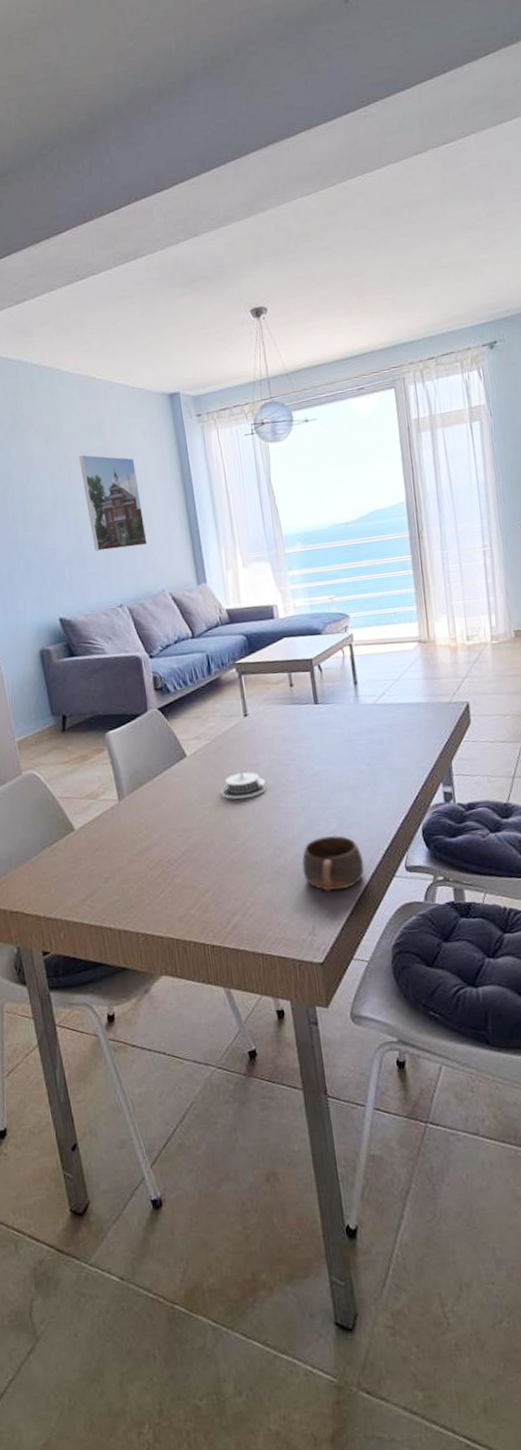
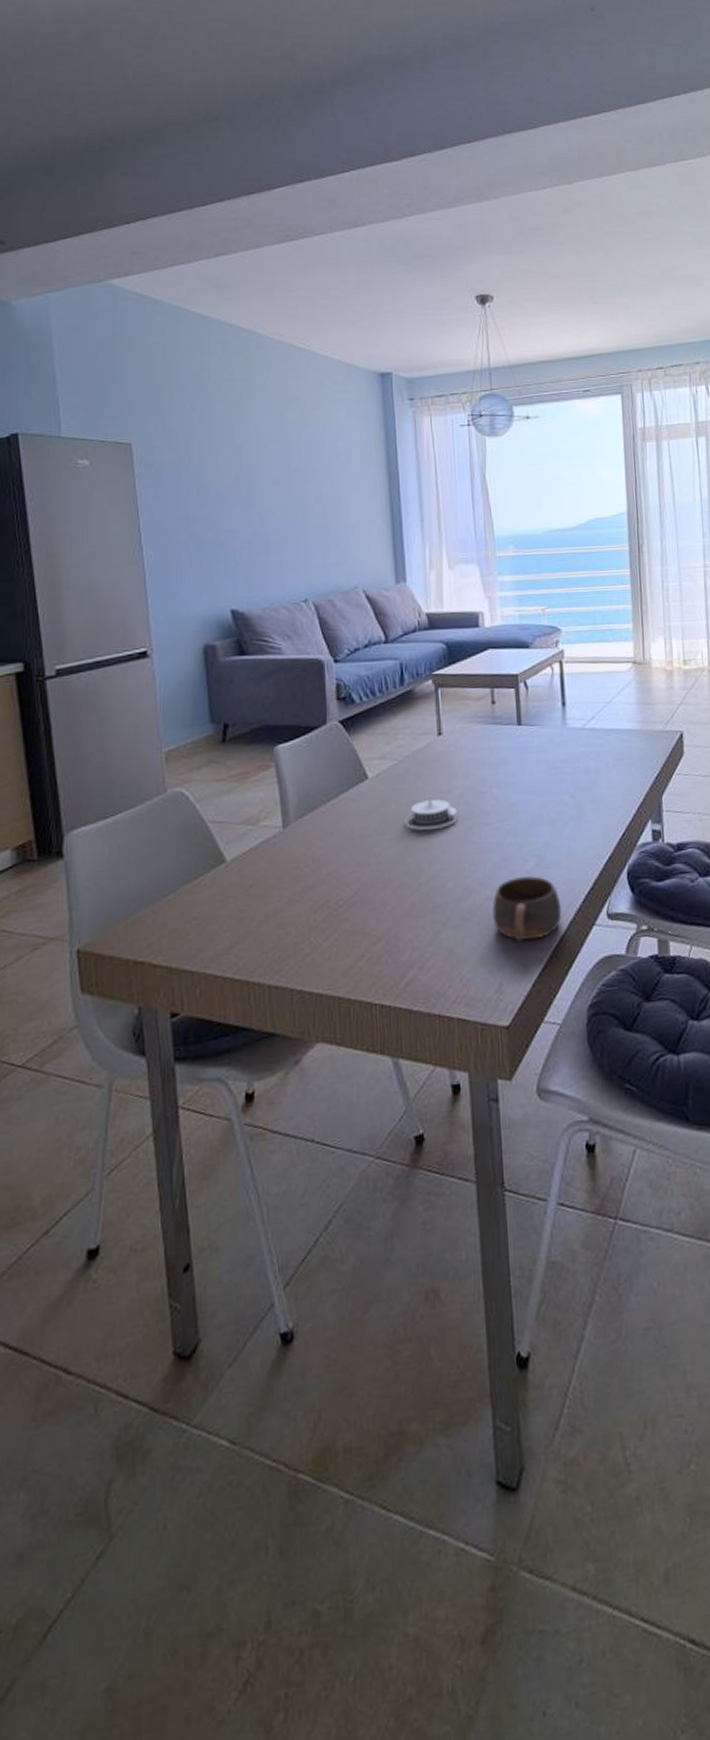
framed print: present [79,455,148,551] -> none [272,428,342,537]

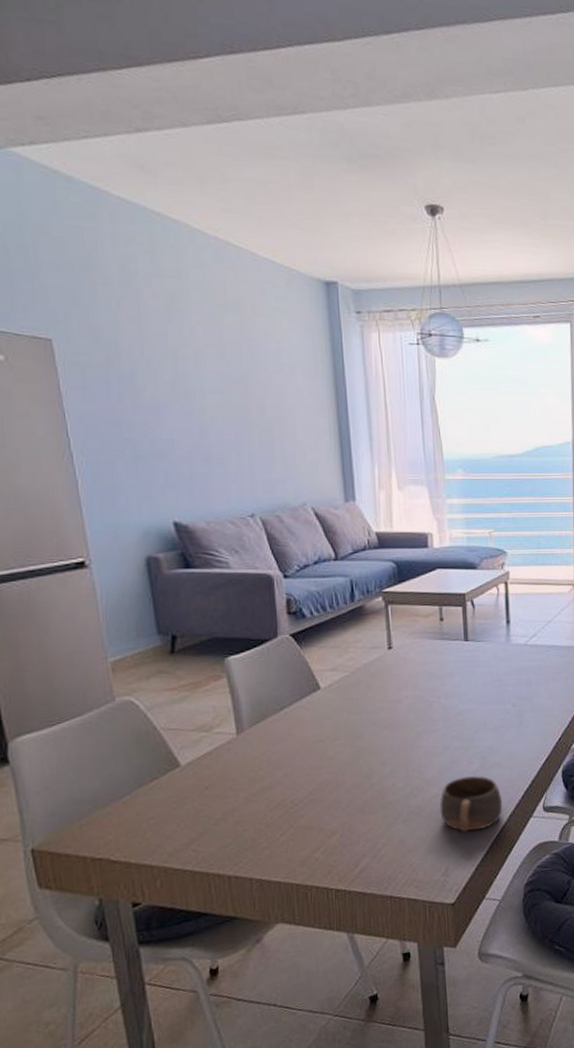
architectural model: present [405,797,457,830] -> none [357,706,407,736]

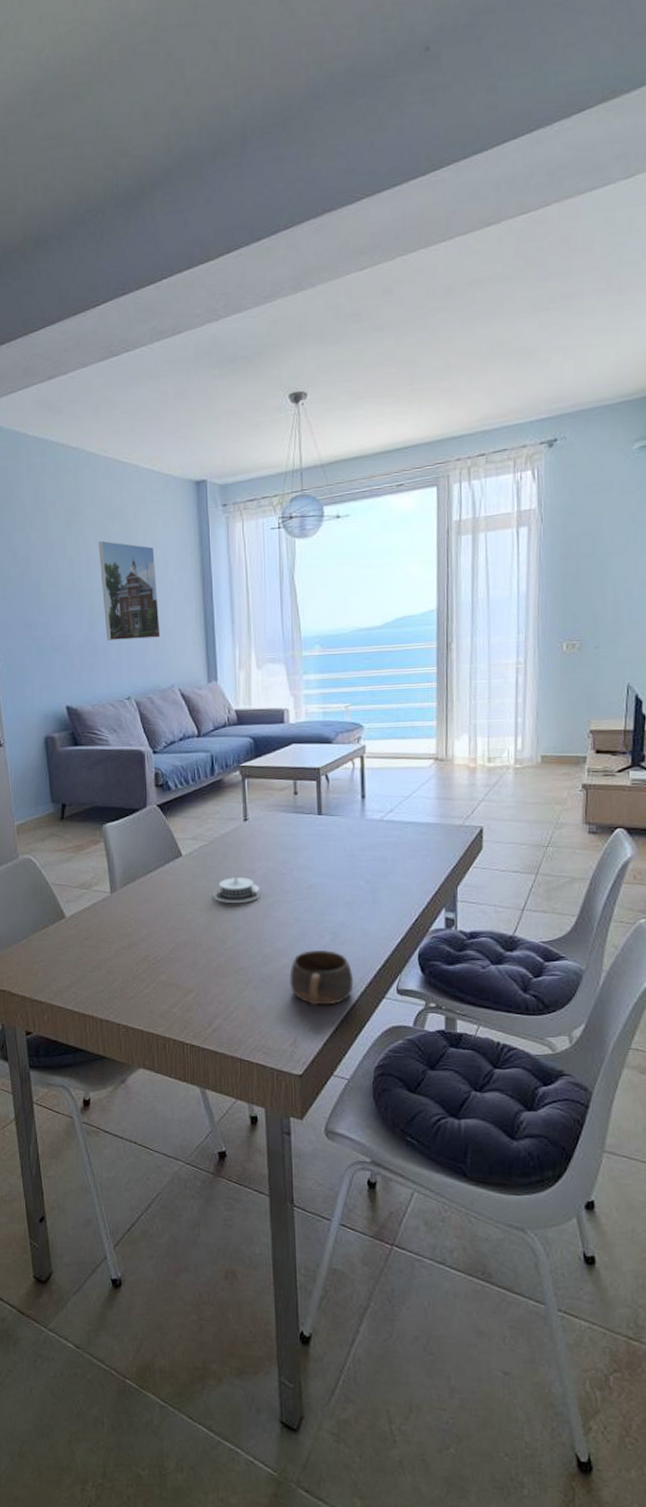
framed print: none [209,333,289,450] -> present [98,540,160,641]
architectural model: none [357,706,407,736] -> present [213,875,260,903]

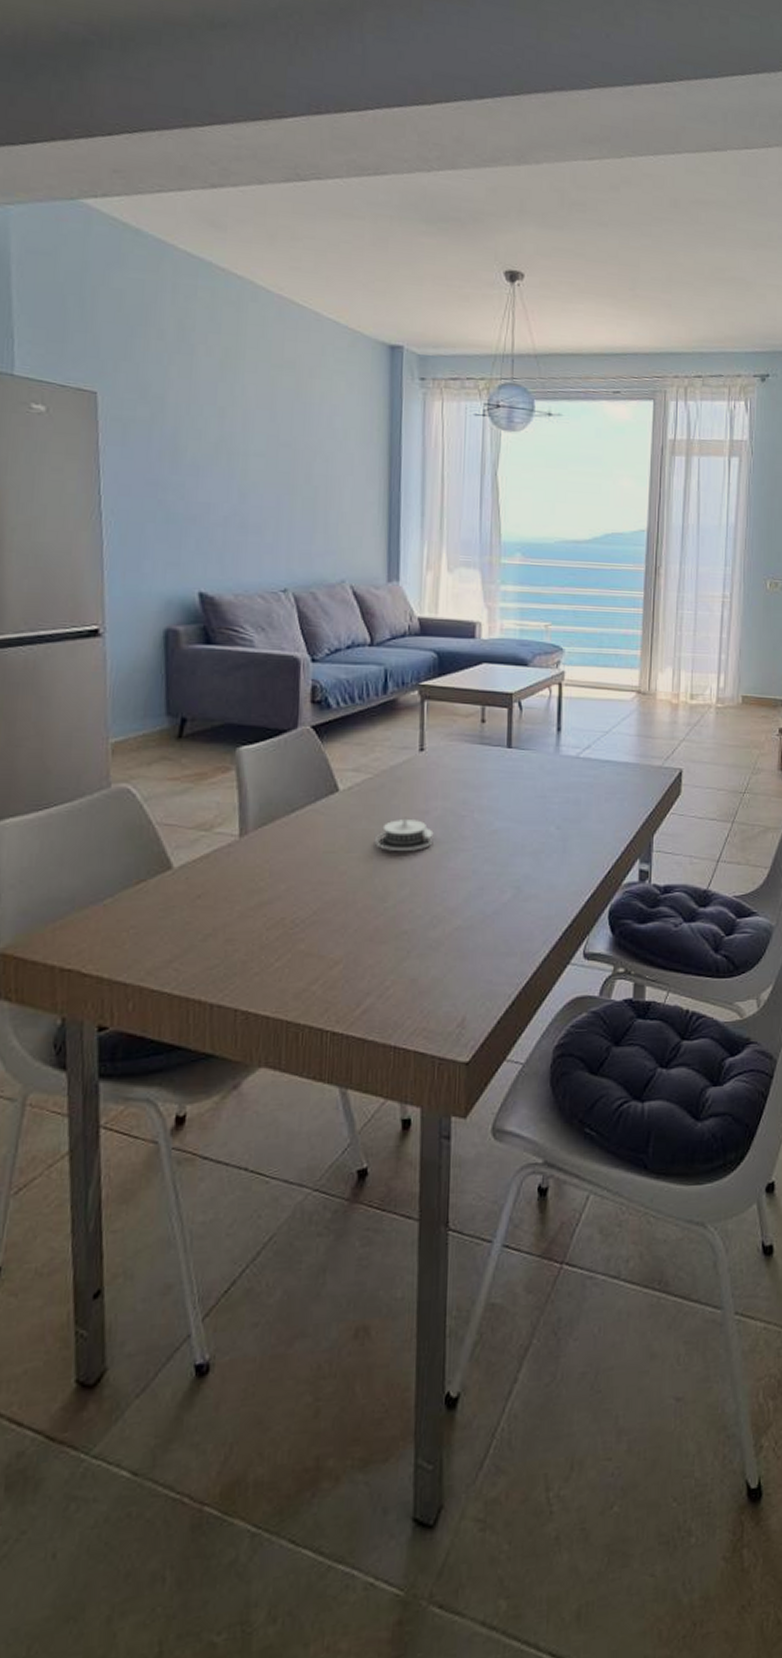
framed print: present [98,540,160,641] -> none [260,394,333,521]
cup: present [289,949,354,1005] -> none [461,907,536,975]

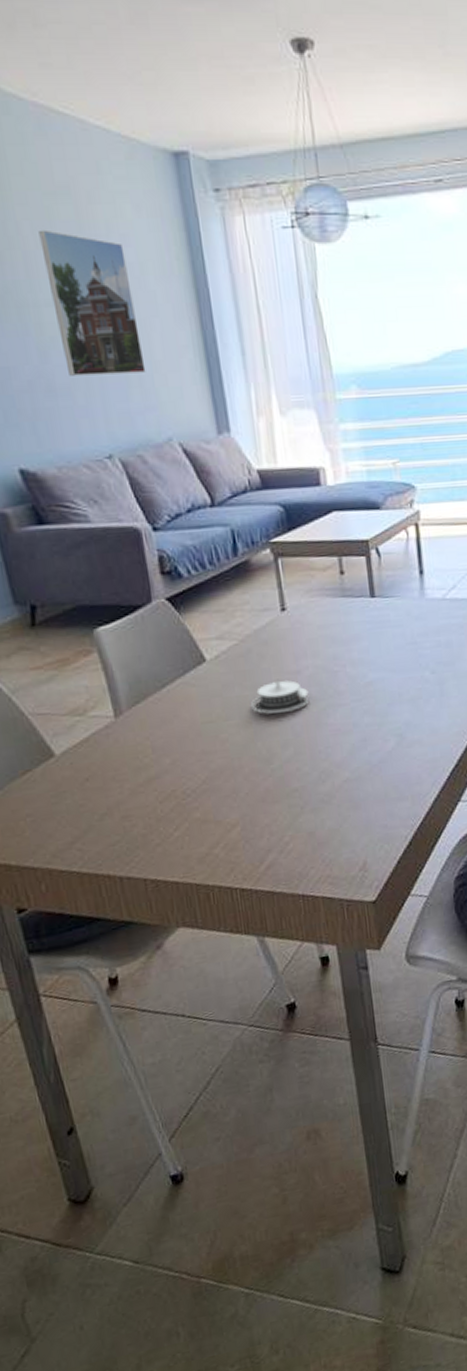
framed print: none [260,394,333,521] -> present [39,229,146,376]

